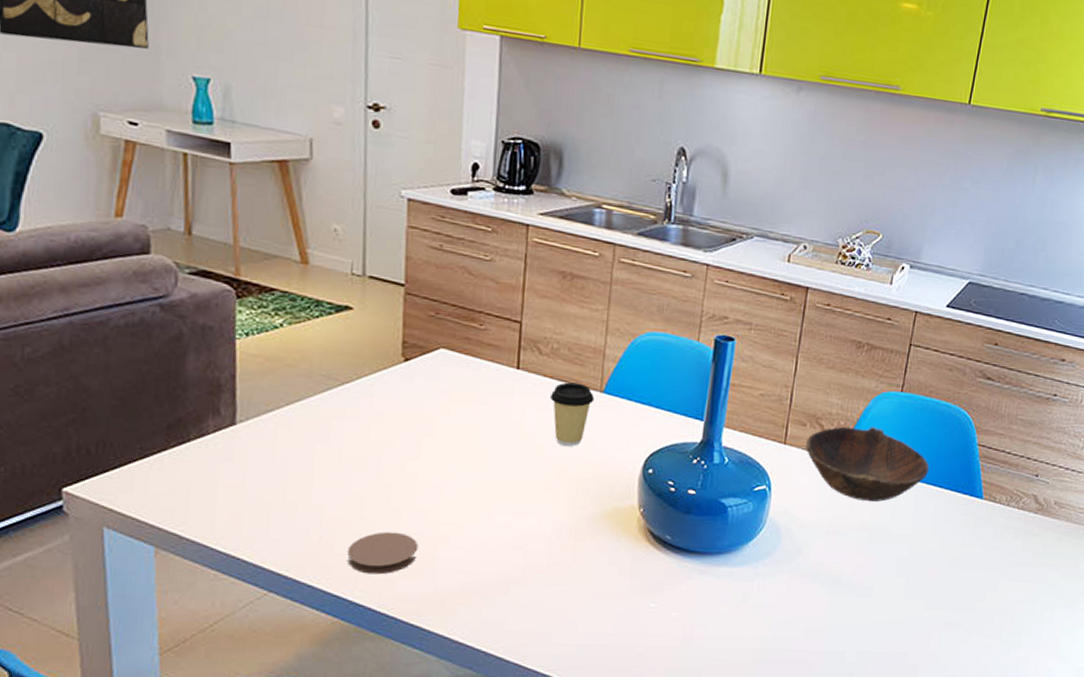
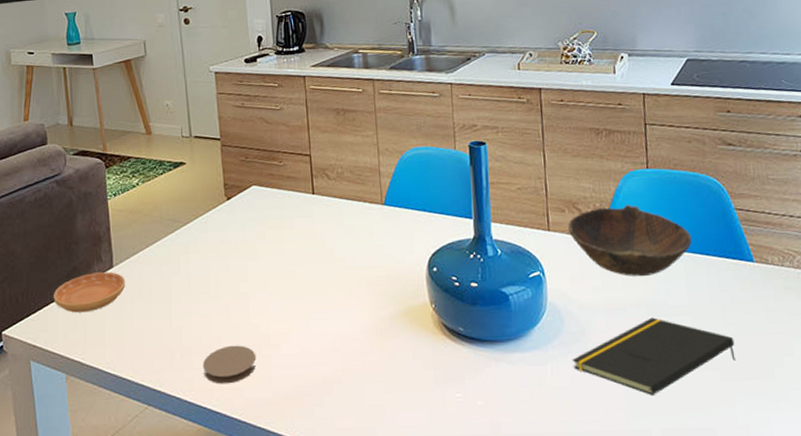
saucer: none [143,428,252,476] -> present [53,272,126,313]
coffee cup: present [550,382,595,447] -> none [342,199,378,256]
notepad: none [781,543,946,619] -> present [572,317,736,395]

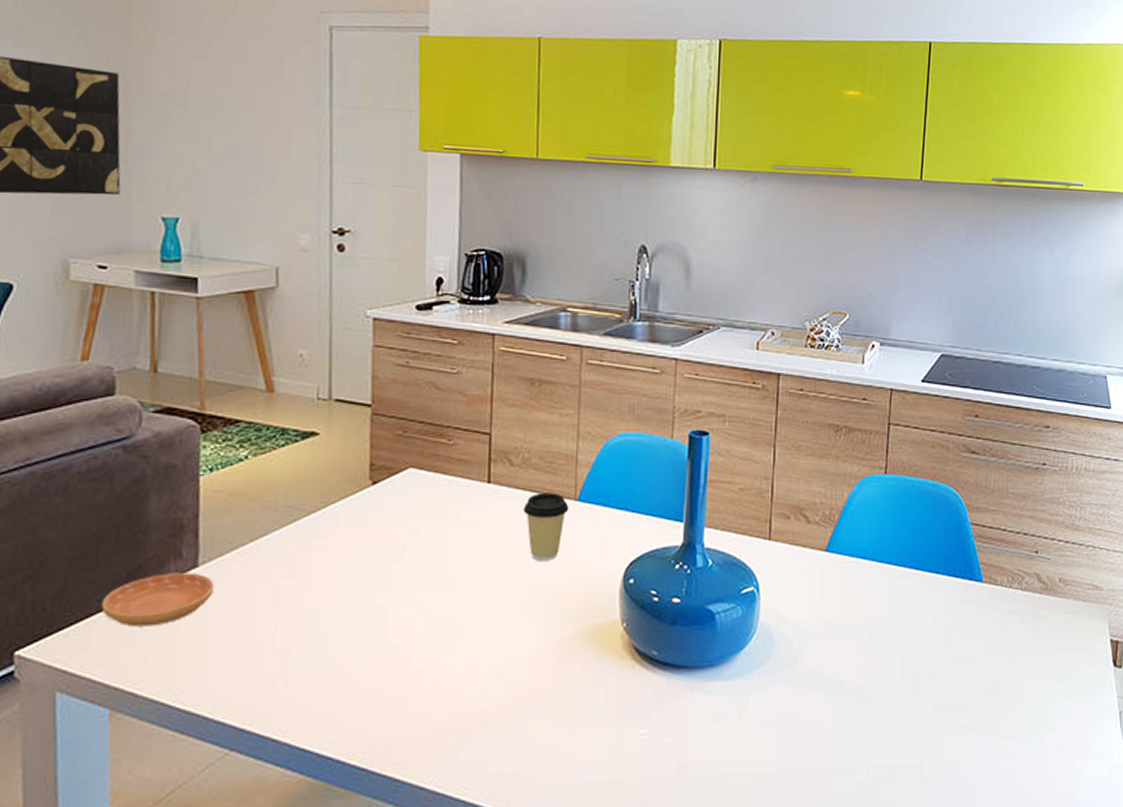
coaster: present [202,345,256,384] -> none [314,671,390,722]
coffee cup: none [342,199,378,256] -> present [524,493,569,562]
bowl: present [567,205,692,276] -> none [790,514,923,595]
notepad: present [572,317,736,395] -> none [778,641,953,729]

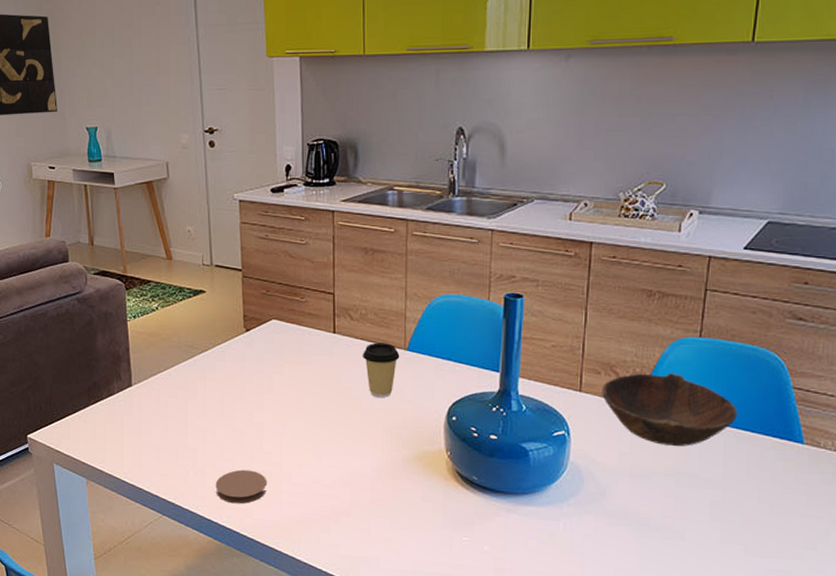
saucer: present [101,573,215,627] -> none [74,389,144,426]
coaster: none [314,671,390,722] -> present [215,469,267,504]
bowl: none [790,514,923,595] -> present [601,373,738,446]

